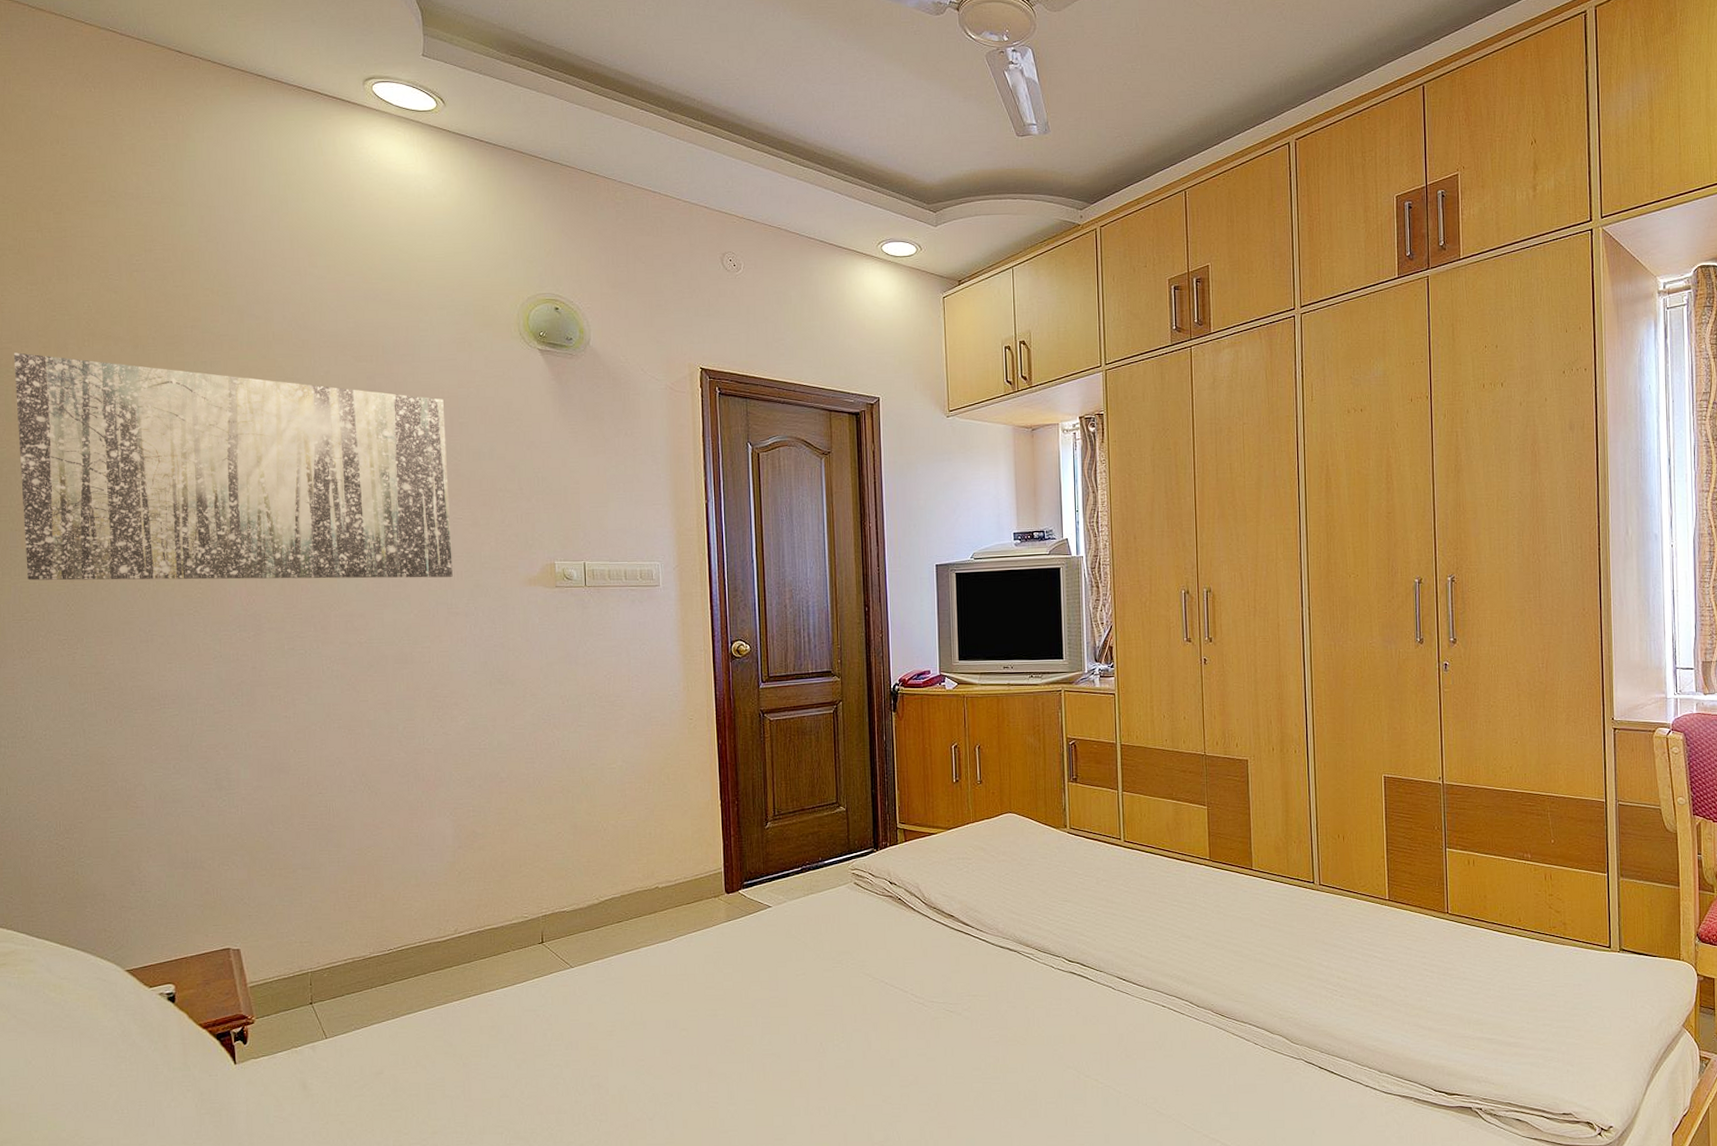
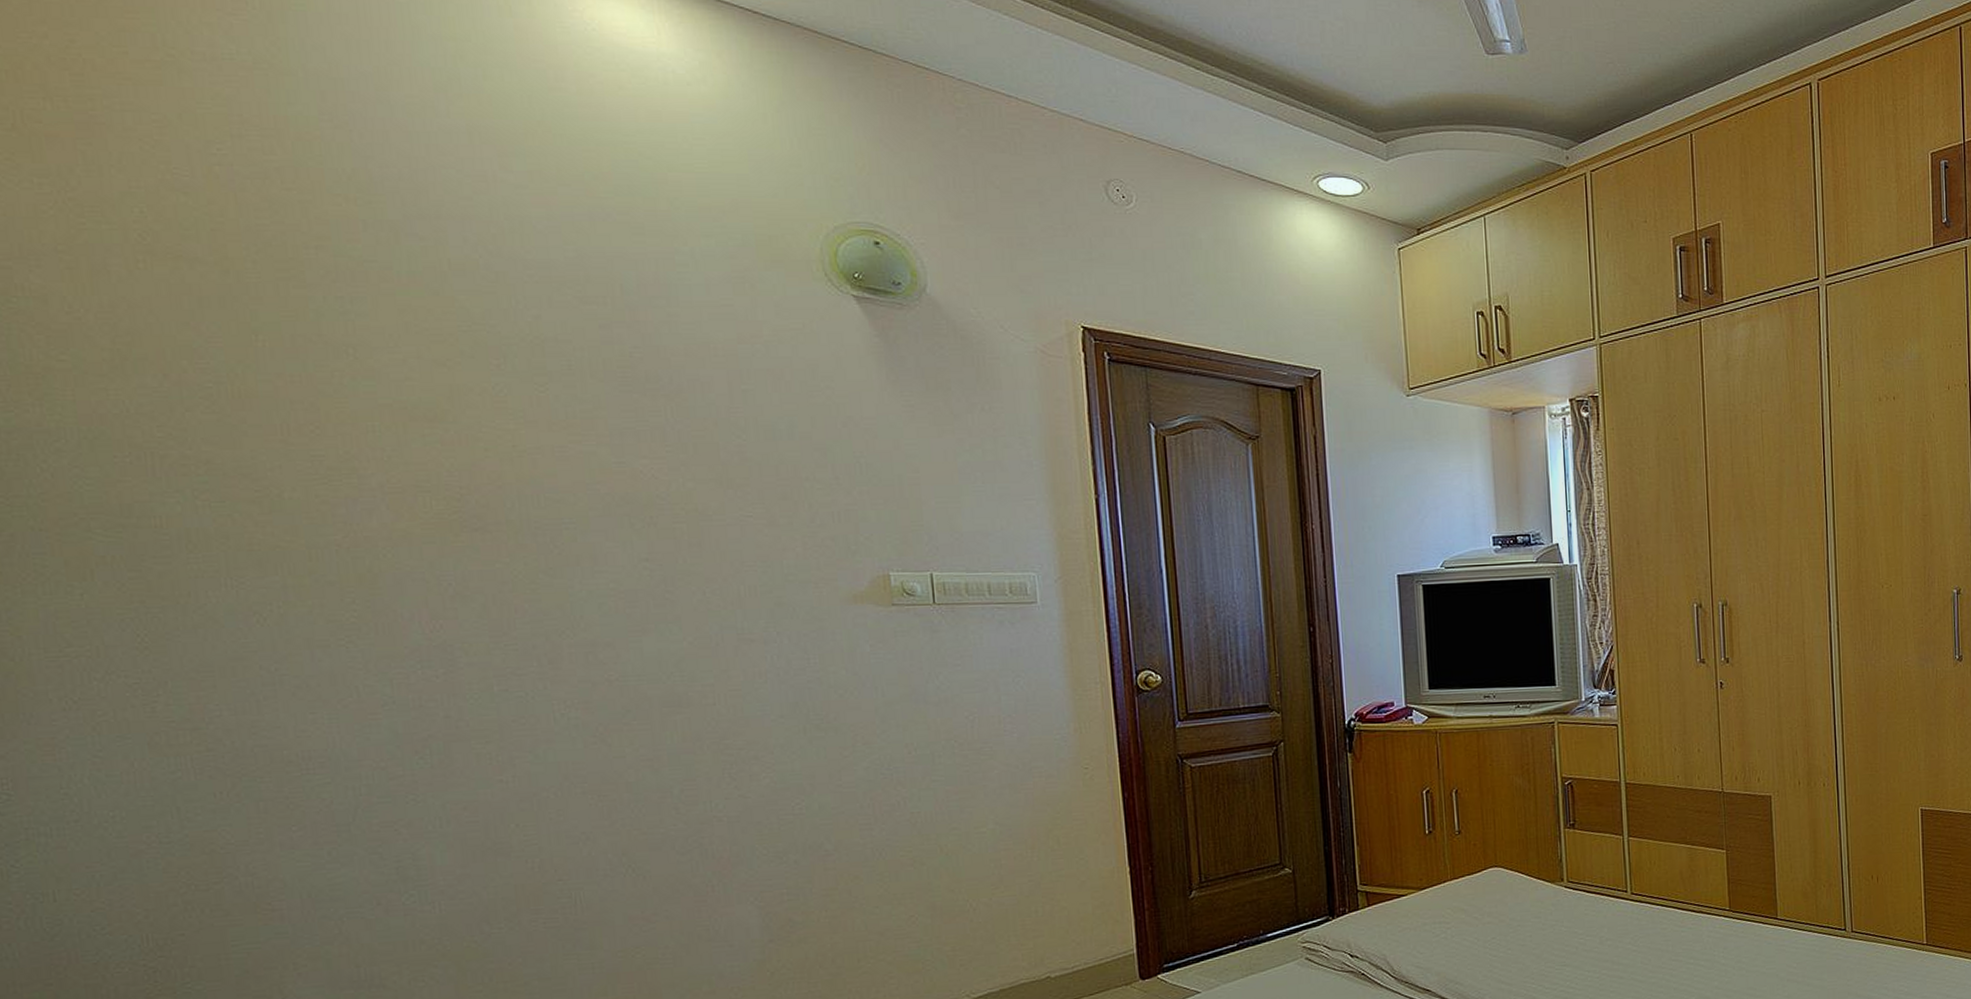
wall art: present [13,352,453,581] -> none [15,274,743,602]

